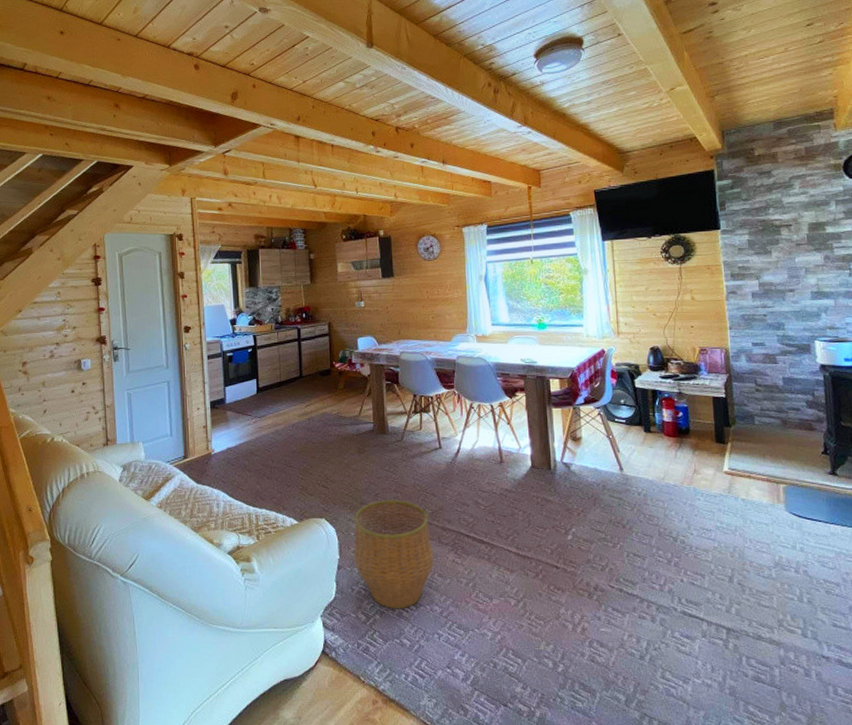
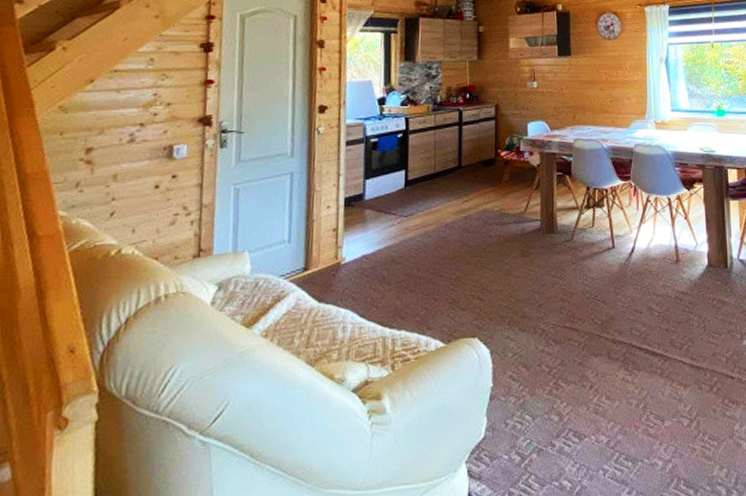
basket: present [352,499,434,609] -> none [510,310,602,445]

